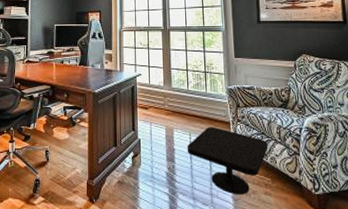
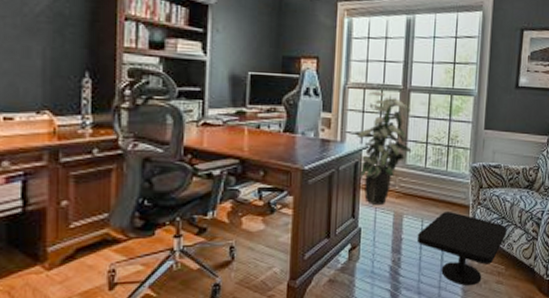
indoor plant: none [130,32,176,120] -> present [354,91,412,204]

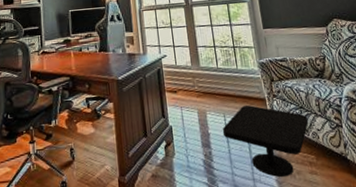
indoor plant: present [354,91,412,204] -> none [153,10,203,104]

